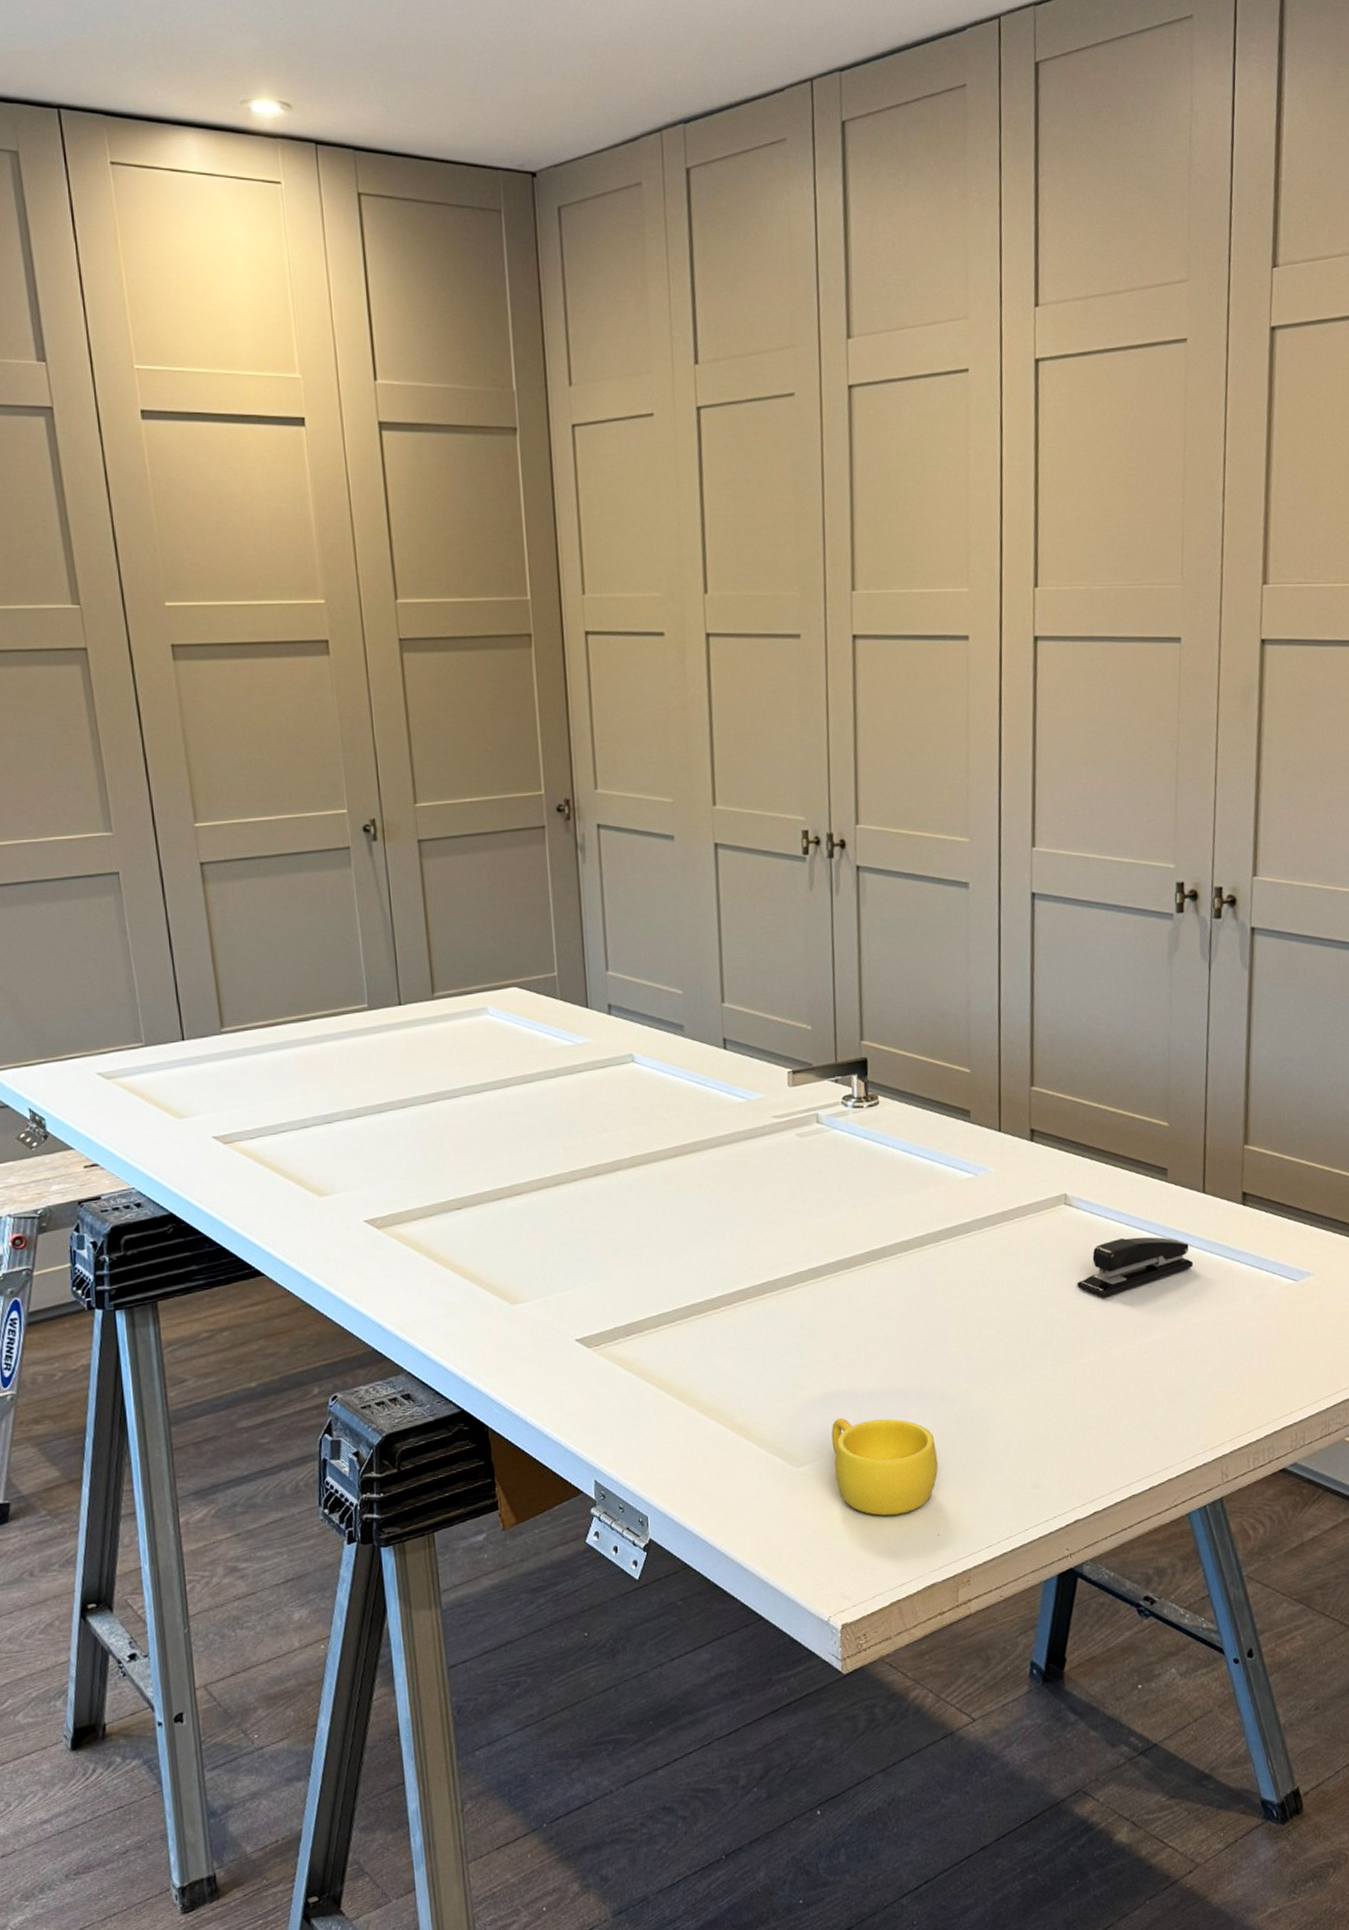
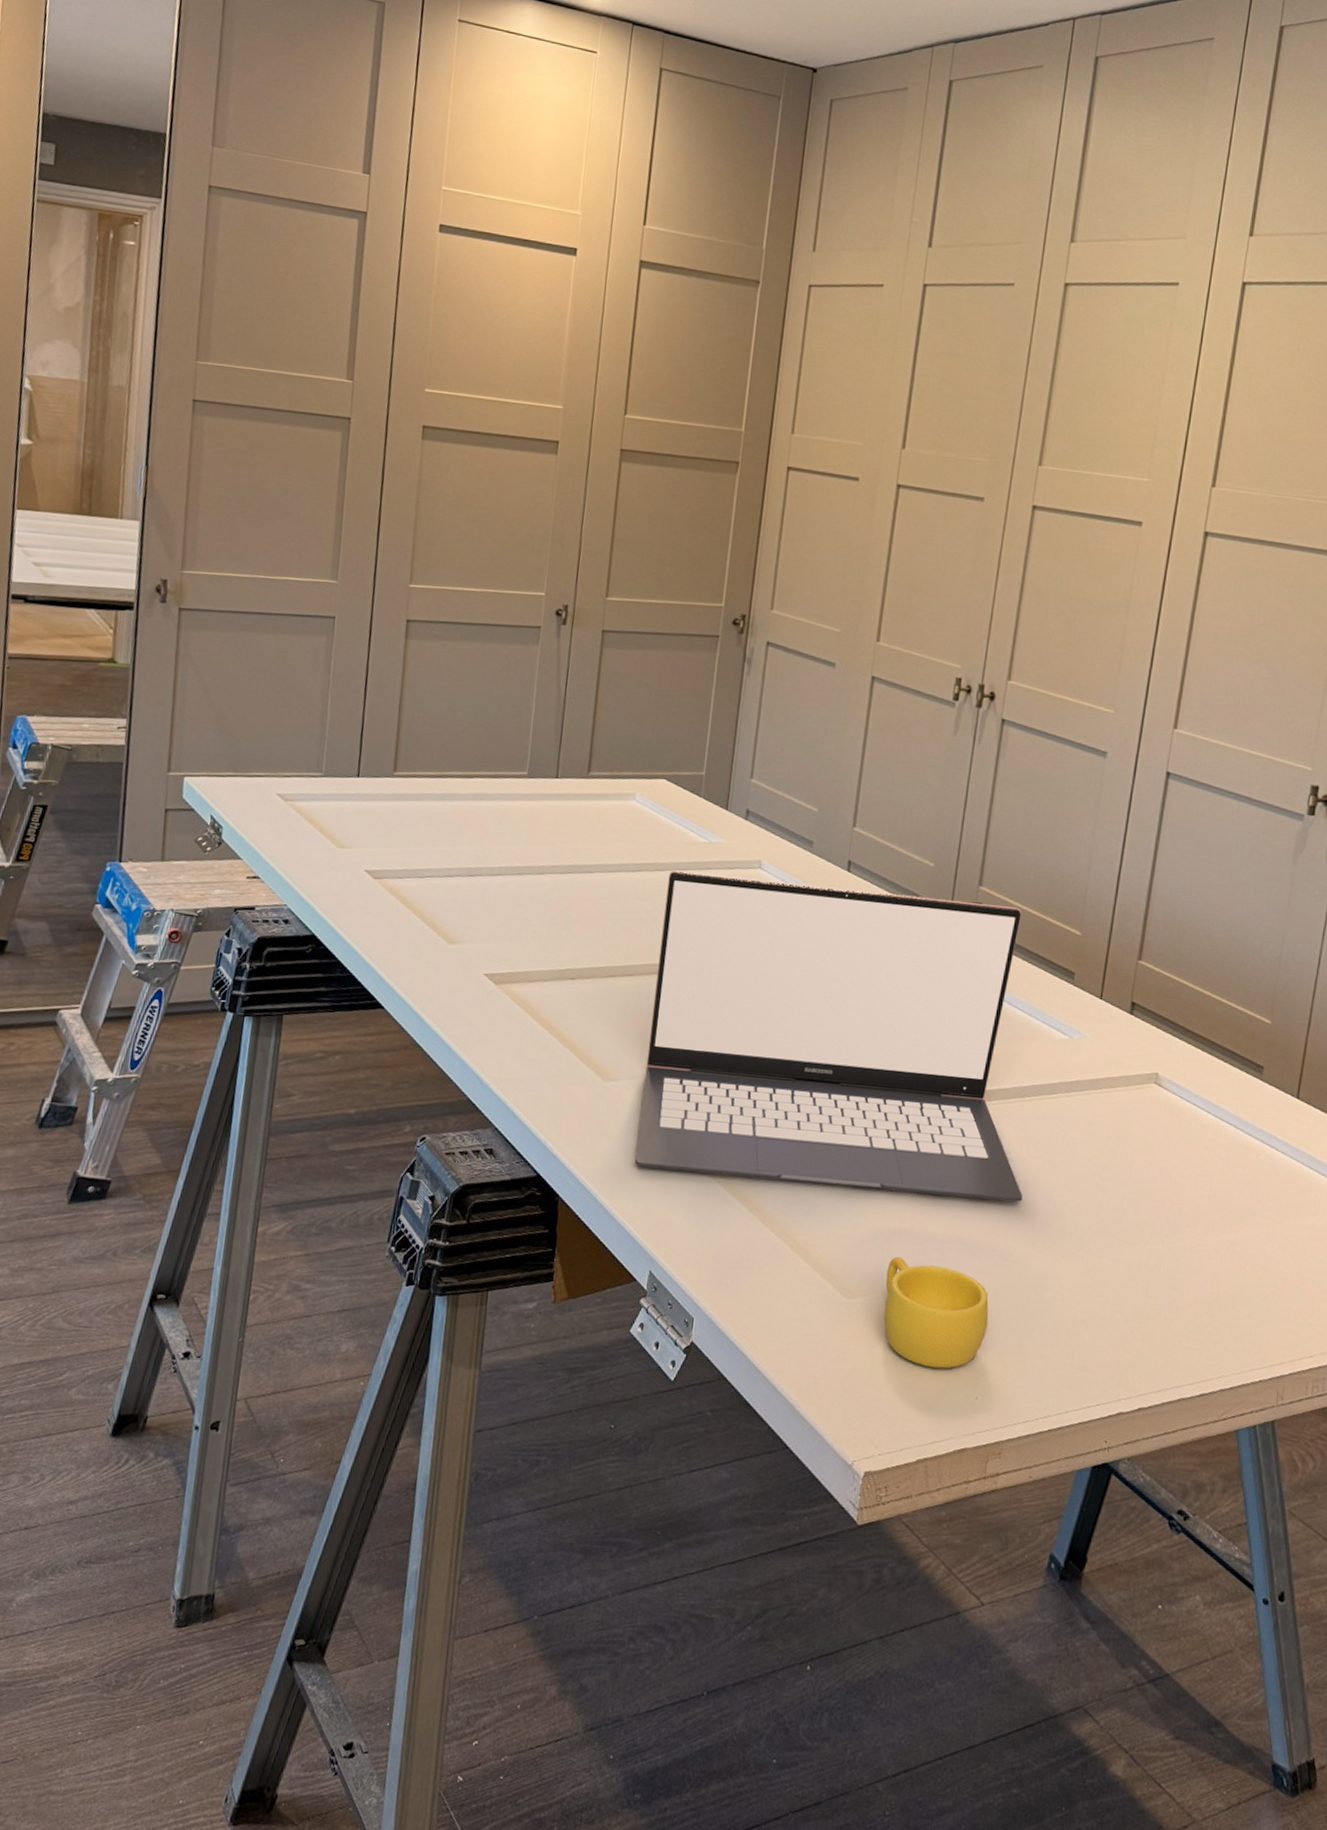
laptop: none [539,1056,953,1382] -> present [635,870,1023,1202]
stapler: present [1077,1237,1193,1298] -> none [1155,1128,1277,1187]

